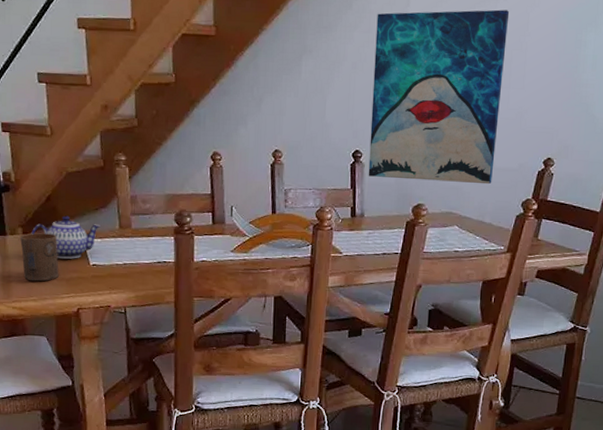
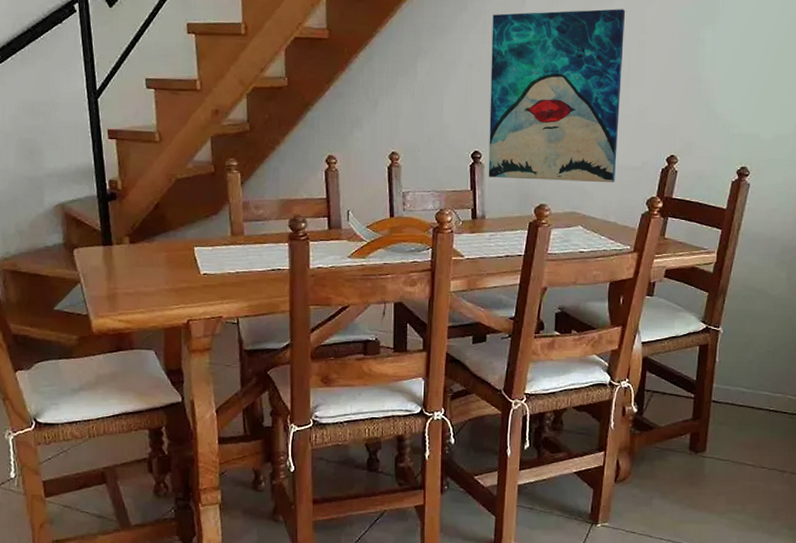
cup: present [20,233,59,282] -> none [127,242,168,293]
teapot: present [31,215,101,259] -> none [138,223,212,268]

